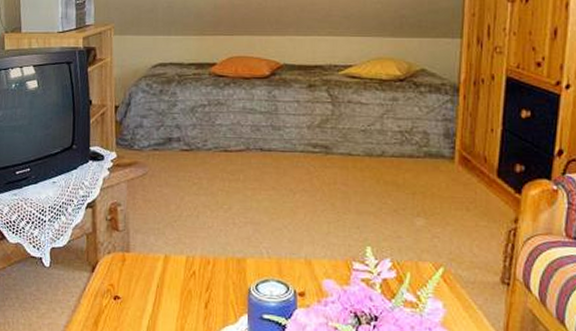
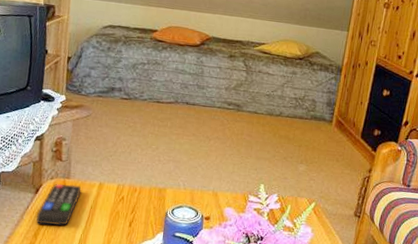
remote control: none [95,258,144,311] -> present [36,183,81,226]

